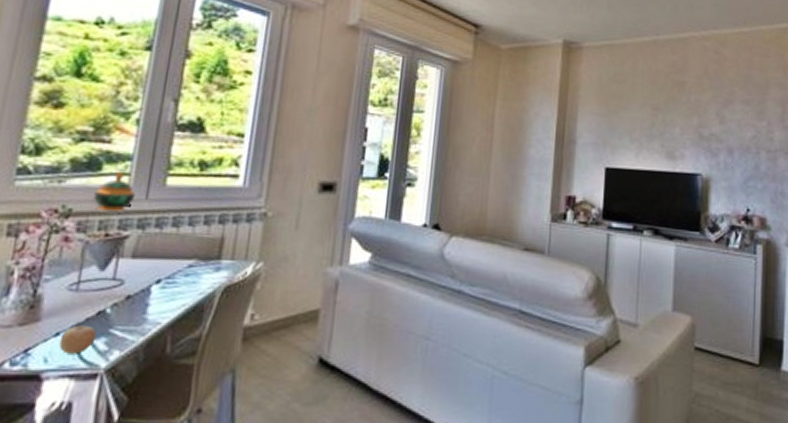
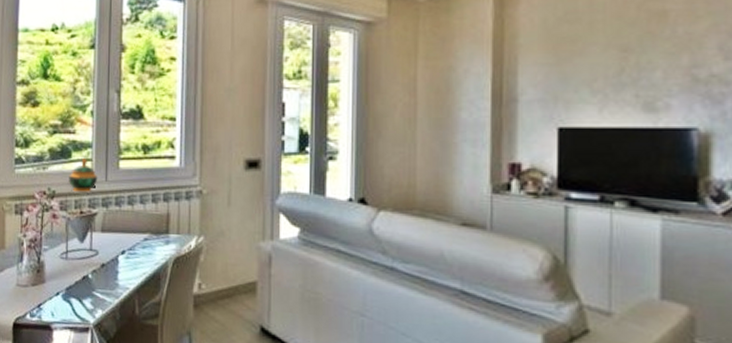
fruit: present [59,323,97,354] -> none [60,286,84,311]

